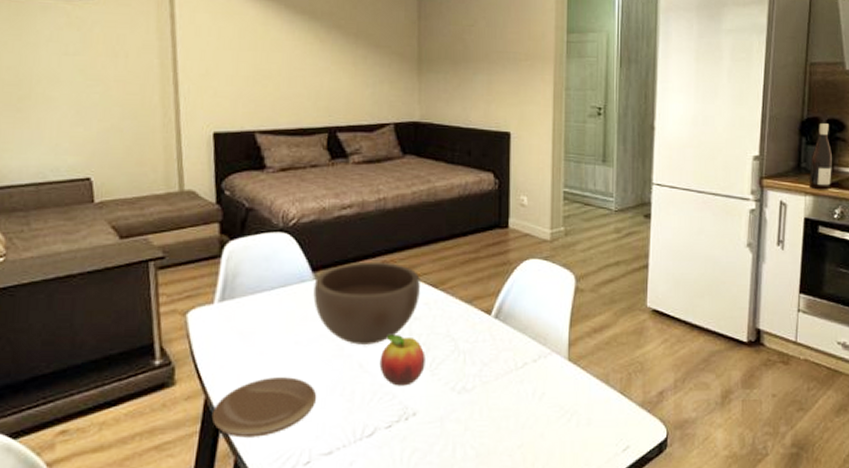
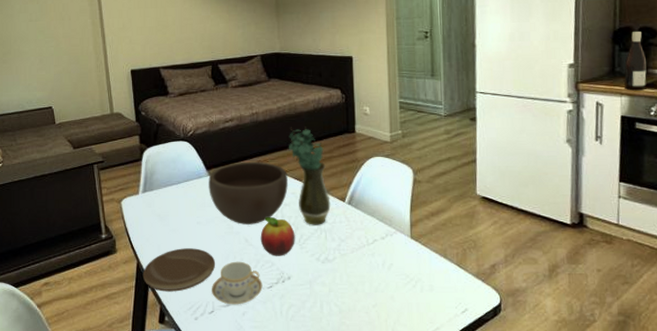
teacup: none [309,393,379,453] -> present [212,261,263,305]
vase: none [424,218,473,345] -> present [289,127,331,225]

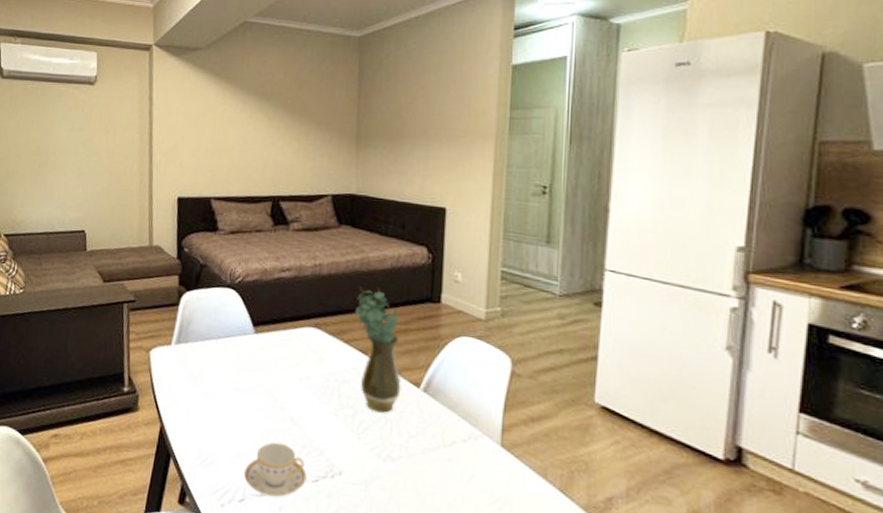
plate: present [142,248,216,292] -> none [165,416,253,469]
bowl: present [208,161,288,224] -> none [253,322,351,401]
fruit: present [260,217,295,256] -> none [309,393,353,445]
bottle: present [623,32,647,92] -> none [814,213,850,295]

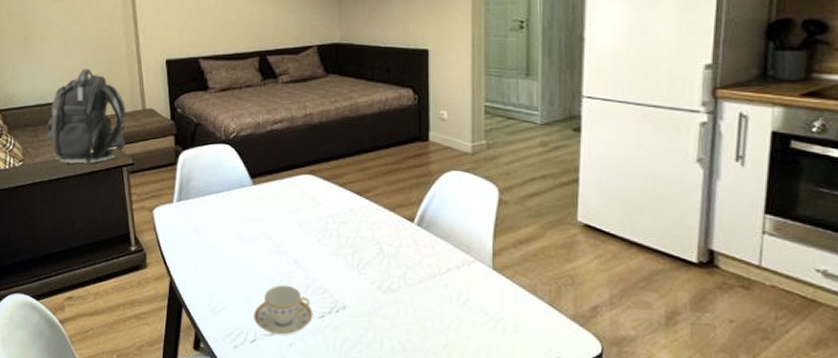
backpack: none [50,200,133,297] -> present [46,69,126,164]
vase: present [355,286,401,413] -> none [348,132,396,248]

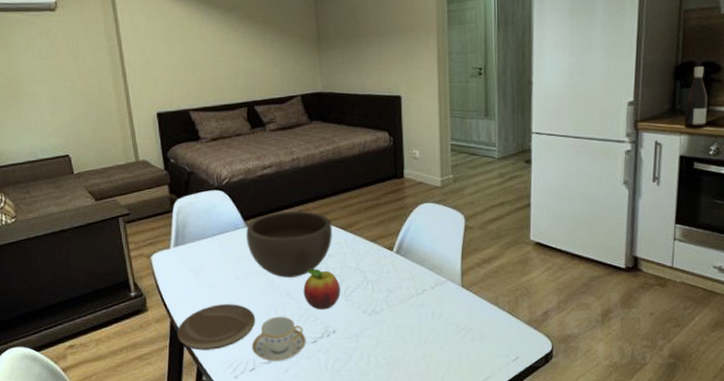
backpack: present [46,69,126,164] -> none [39,124,121,217]
plate: none [175,266,259,316] -> present [176,304,256,350]
bowl: none [253,170,346,244] -> present [246,210,332,278]
fruit: none [311,236,353,282] -> present [303,269,341,310]
bottle: none [777,25,810,102] -> present [683,66,707,130]

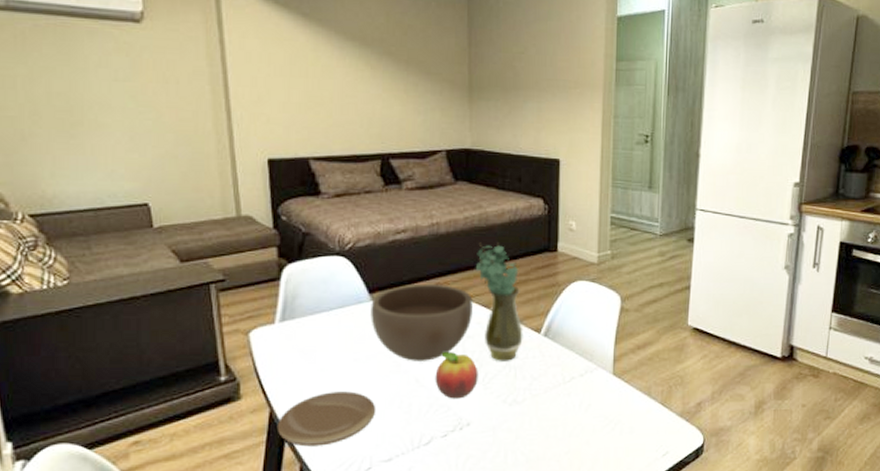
teacup: present [252,316,306,362] -> none [370,406,435,460]
vase: none [332,172,378,276] -> present [476,242,523,361]
bottle: present [683,66,707,130] -> none [845,151,869,217]

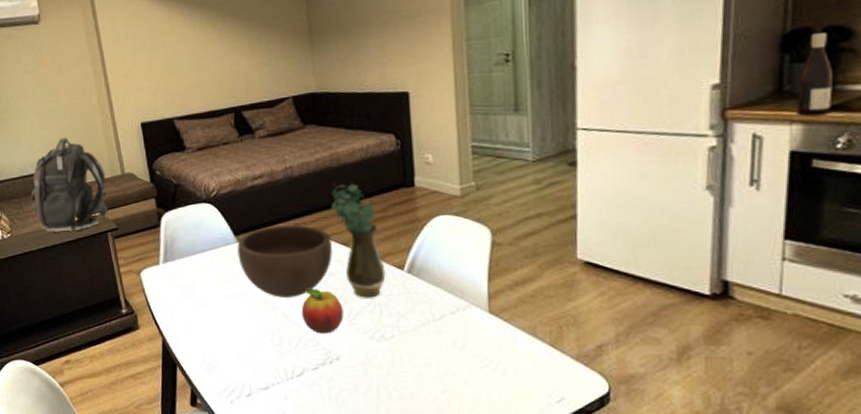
backpack: none [103,166,215,281] -> present [31,137,109,232]
plate: present [276,391,376,447] -> none [169,324,251,372]
bottle: none [845,151,869,217] -> present [795,33,833,117]

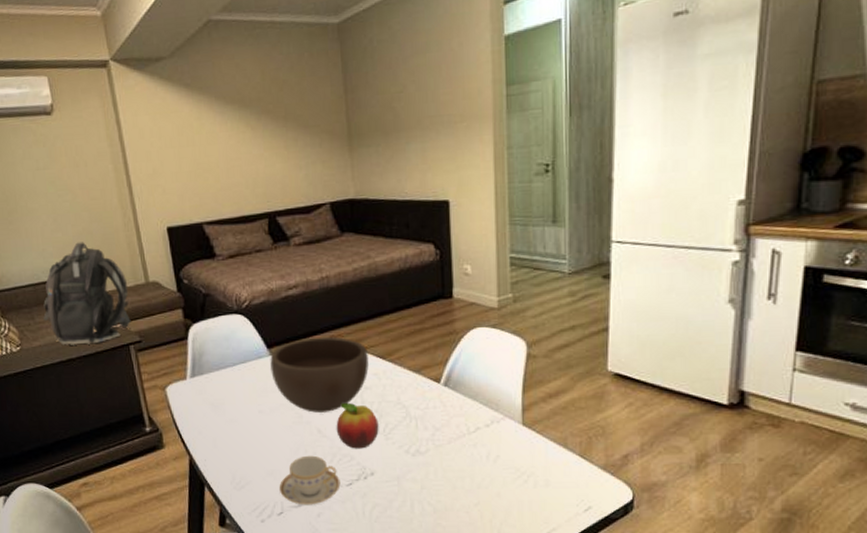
teacup: none [247,339,307,388] -> present [279,455,341,505]
vase: present [331,181,386,298] -> none [368,292,422,412]
bottle: present [795,33,833,117] -> none [811,153,845,234]

